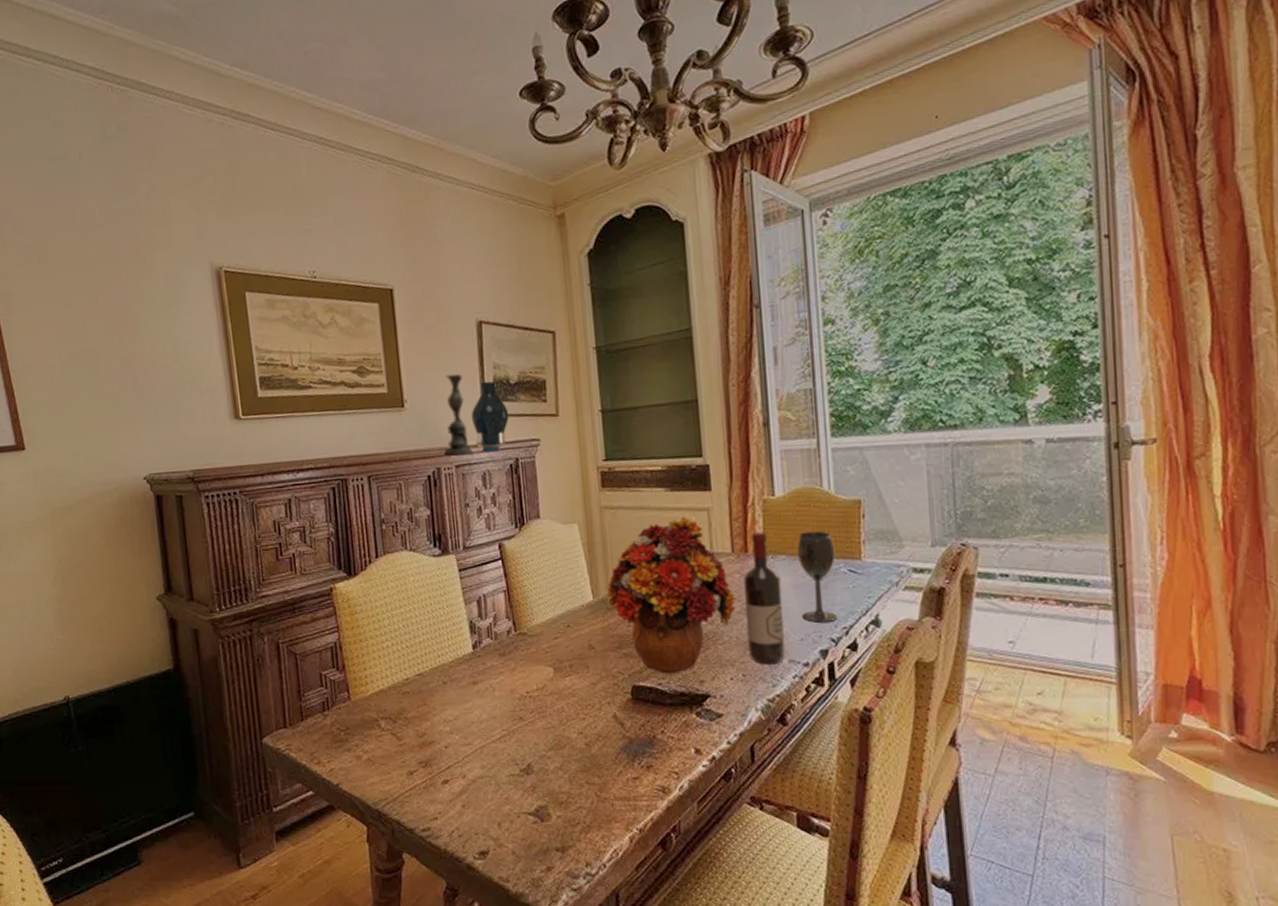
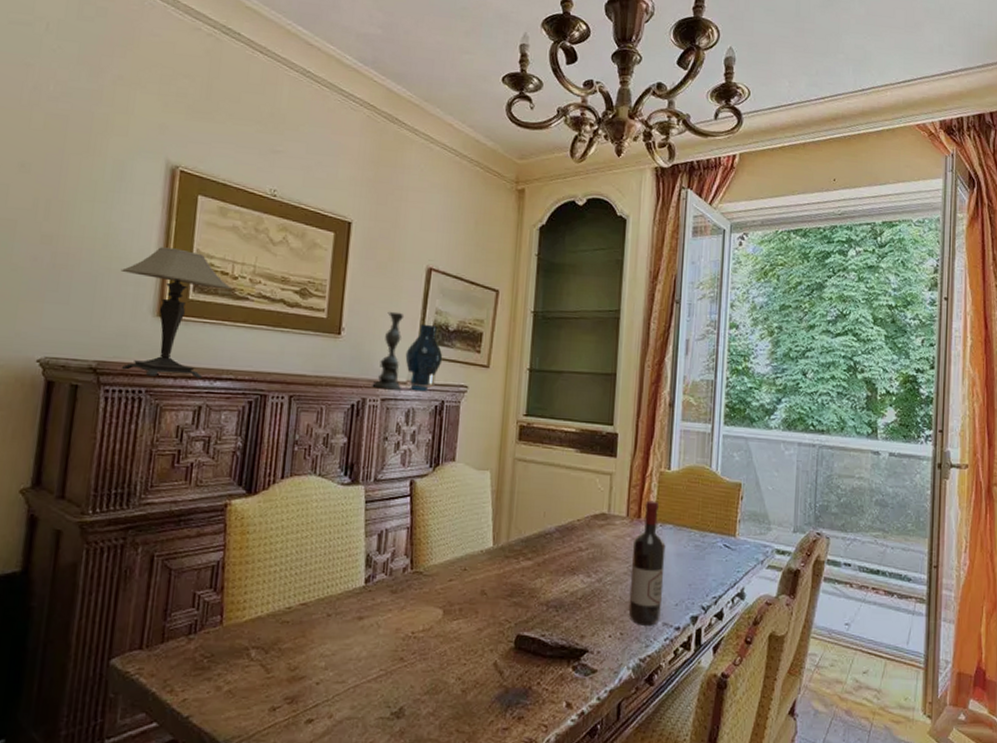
table lamp: none [193,349,294,477] -> present [120,247,232,379]
flower arrangement: present [606,516,736,674] -> none [507,477,624,626]
wine glass: present [796,531,837,623] -> none [679,506,715,591]

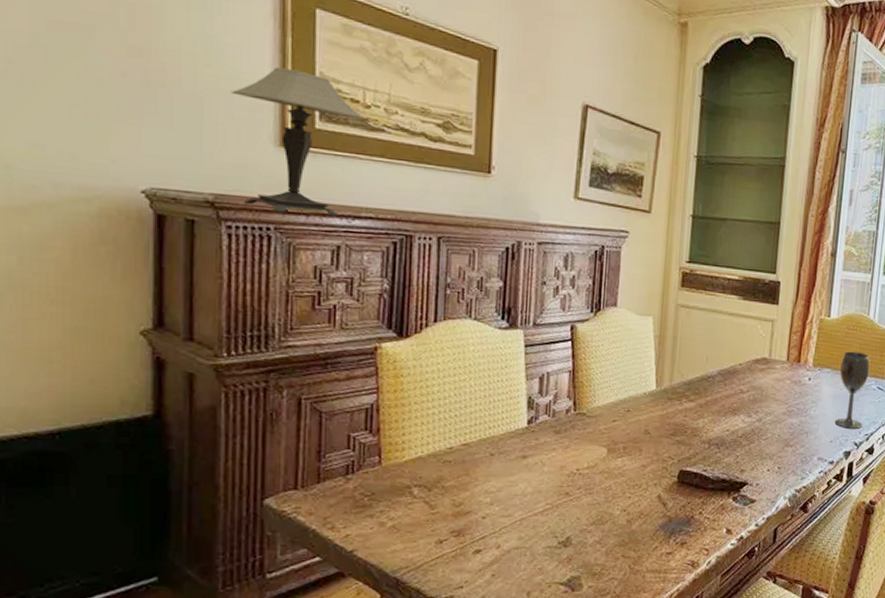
candlestick: present [373,311,405,392] -> none [529,150,560,236]
vase: present [405,323,443,392] -> none [562,164,602,236]
wine bottle: present [628,500,666,626] -> none [786,346,823,461]
wine glass: none [679,506,715,591] -> present [834,351,871,429]

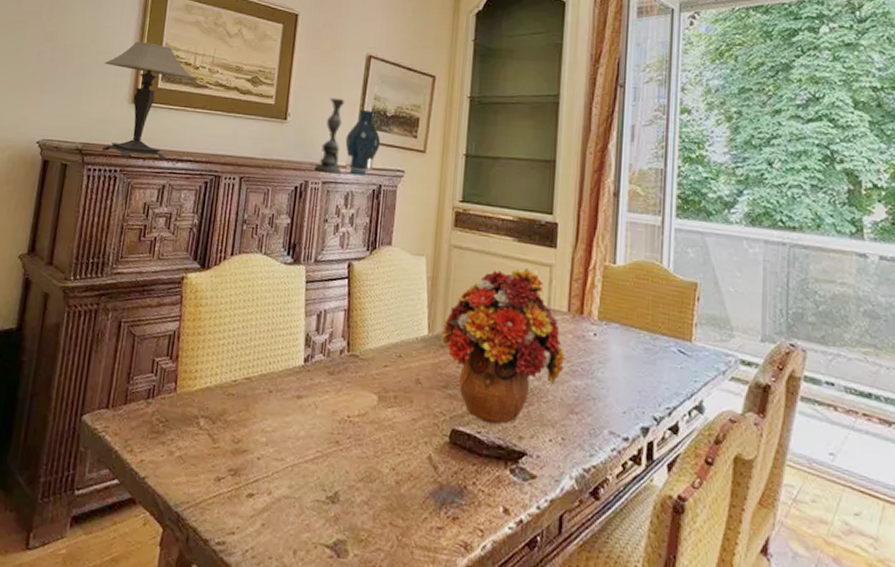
candlestick: none [529,150,560,236] -> present [315,97,345,175]
vase: none [562,164,602,236] -> present [345,109,381,176]
flower arrangement: none [670,323,784,462] -> present [442,267,566,424]
wine glass: present [834,351,871,429] -> none [627,304,668,400]

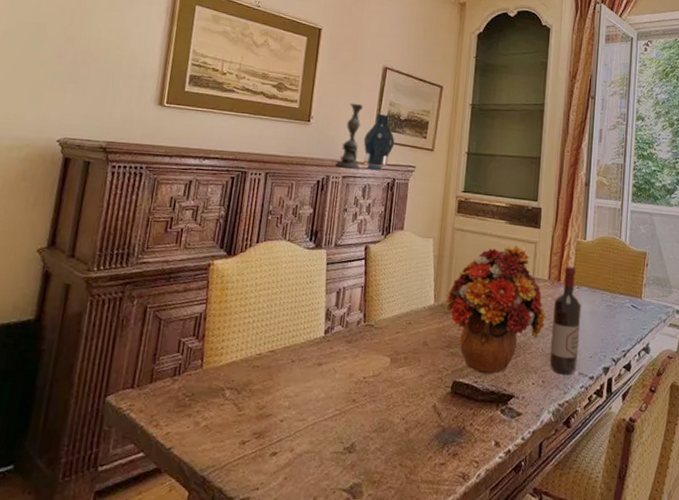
table lamp: present [102,42,193,161] -> none [127,48,221,158]
wine bottle: none [570,296,612,434] -> present [549,266,582,375]

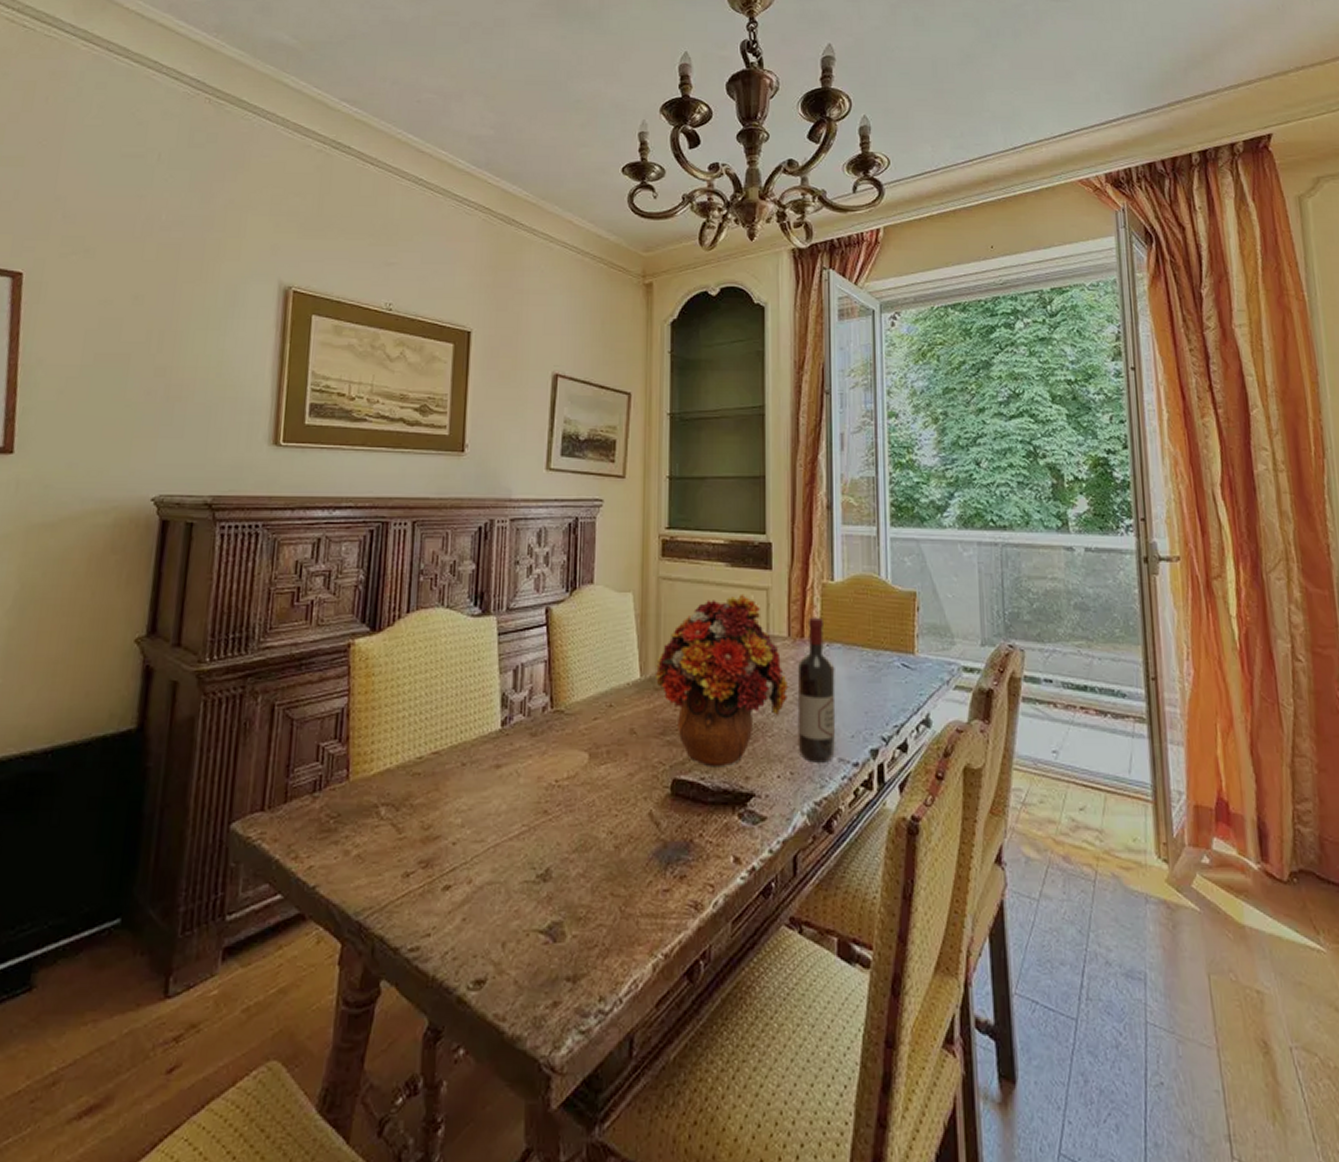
candlestick: present [336,103,364,170] -> none [501,423,532,510]
vase: present [363,113,395,171] -> none [534,434,574,509]

